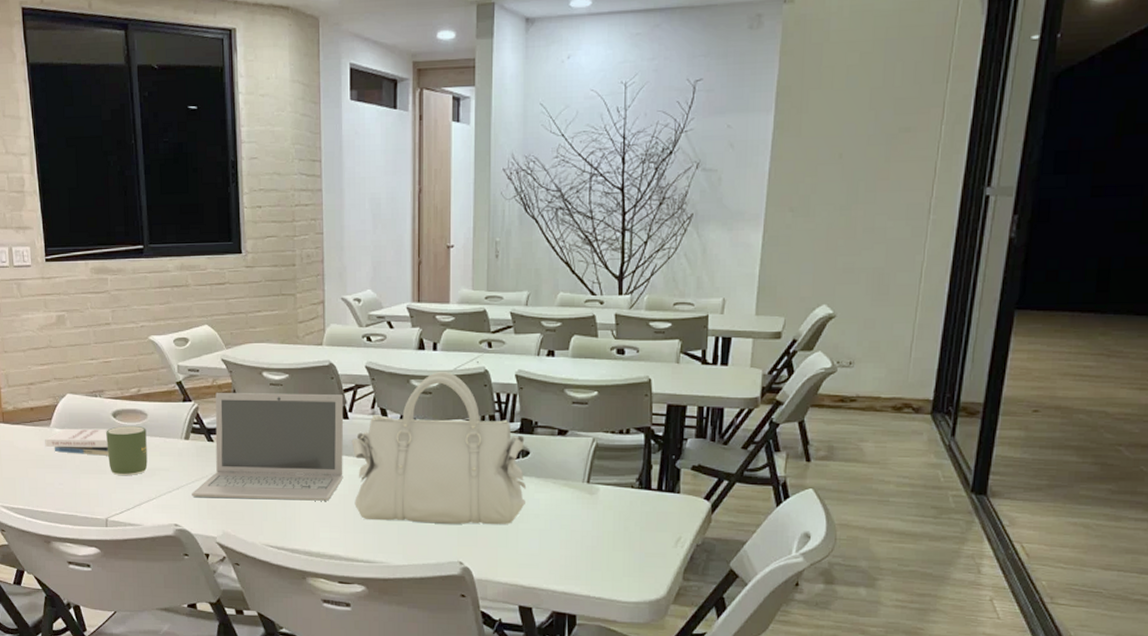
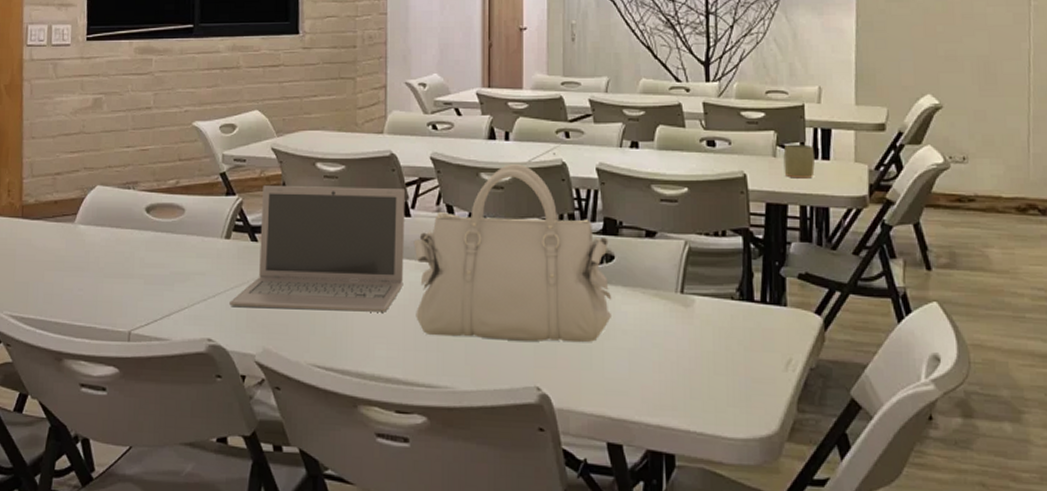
books: present [45,428,109,456] -> none [67,224,141,257]
mug: present [106,426,148,476] -> none [136,223,183,281]
mug: none [685,351,714,382] -> present [783,144,815,179]

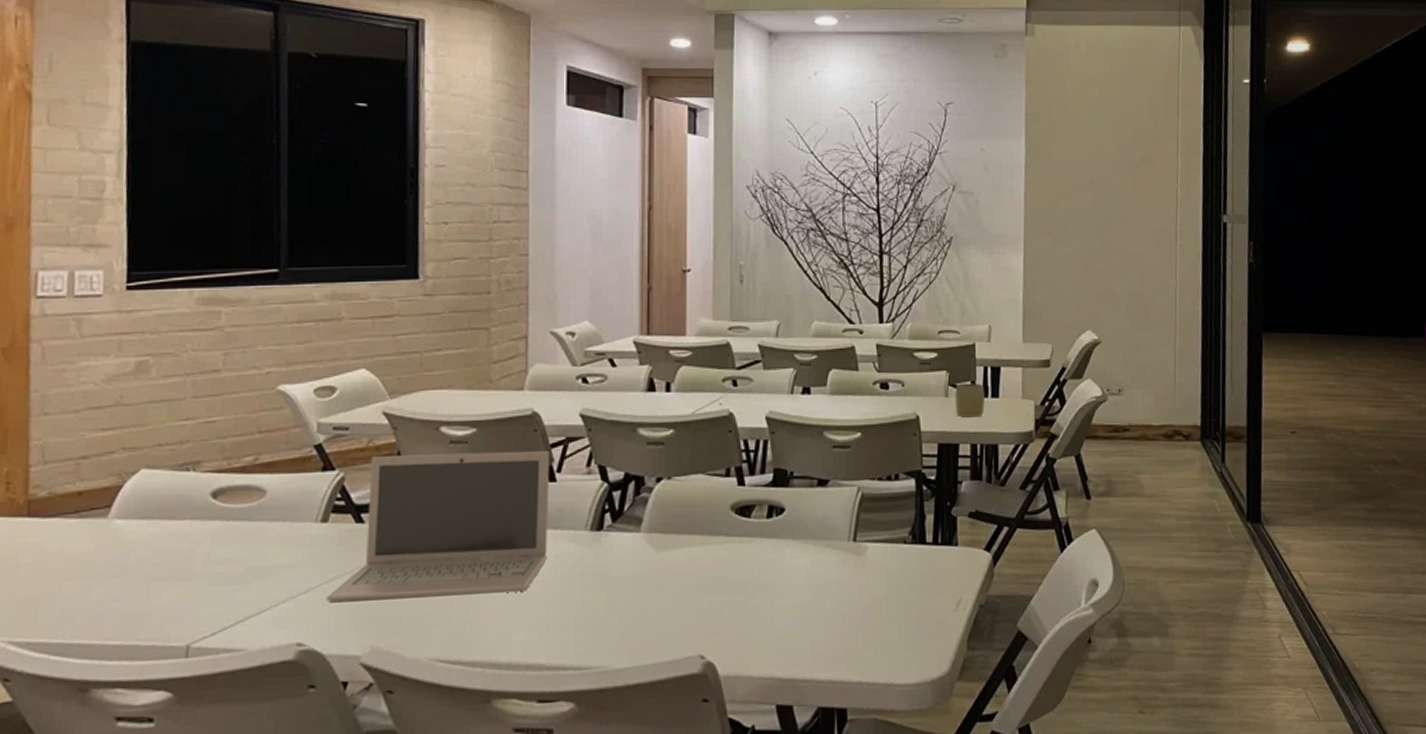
shoulder bag: present [413,164,612,343] -> none [559,417,782,612]

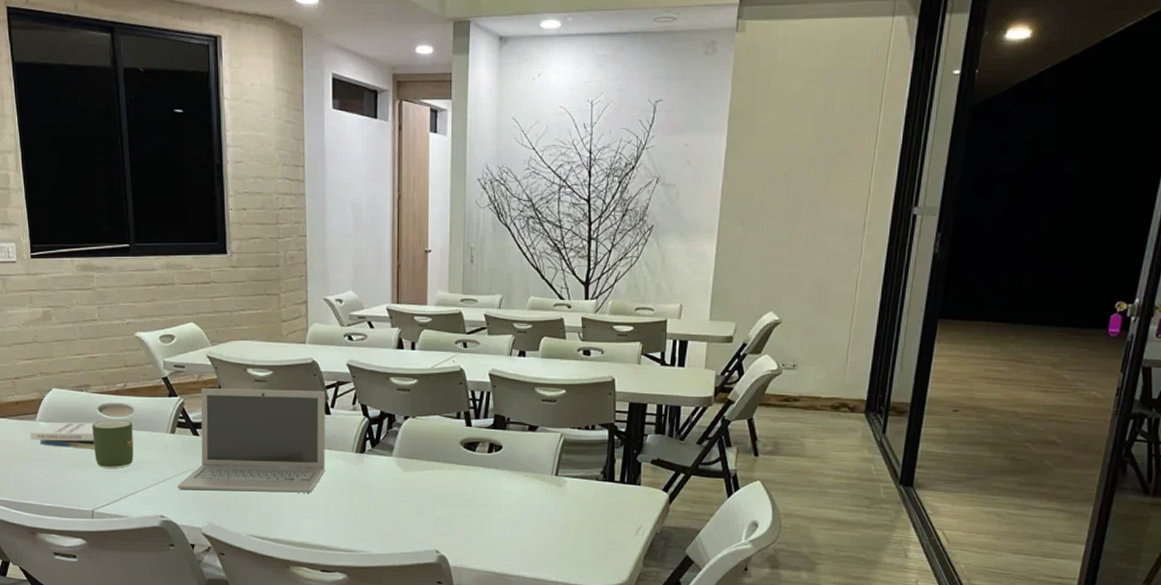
books: none [96,514,205,554] -> present [30,422,95,449]
mug: none [198,508,263,581] -> present [92,420,134,469]
mug: present [955,383,985,417] -> none [646,353,672,382]

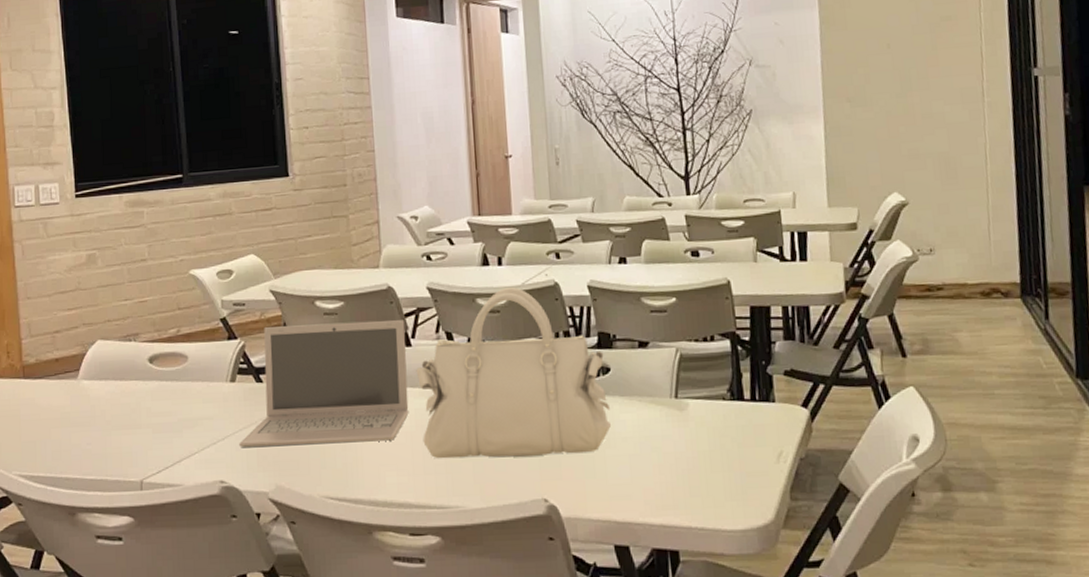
books: present [30,422,95,449] -> none [71,376,145,408]
mug: present [92,420,134,469] -> none [141,371,189,430]
shoulder bag: none [333,370,499,516] -> present [416,287,611,459]

